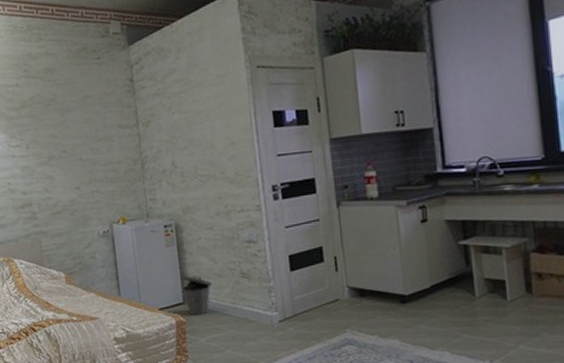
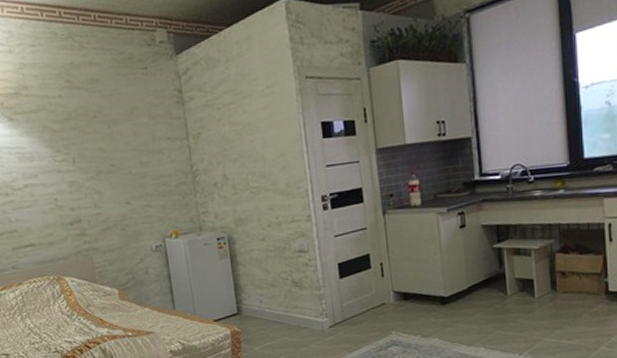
trash can: present [181,275,213,316] -> none [235,286,266,325]

